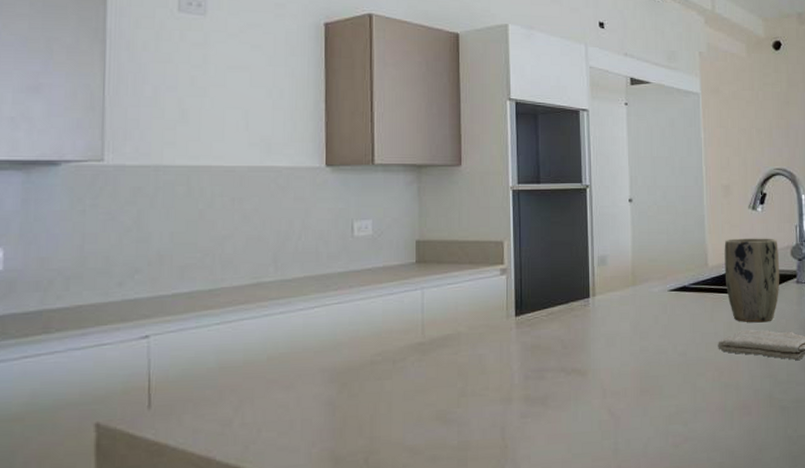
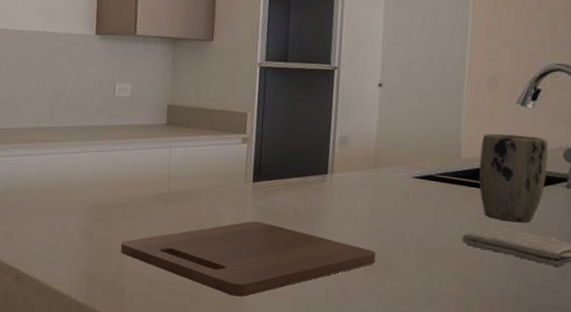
cutting board: none [372,359,643,448] -> present [121,221,376,297]

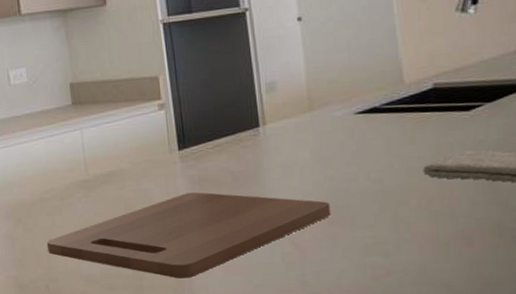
plant pot: present [479,133,549,223] -> none [424,43,506,143]

